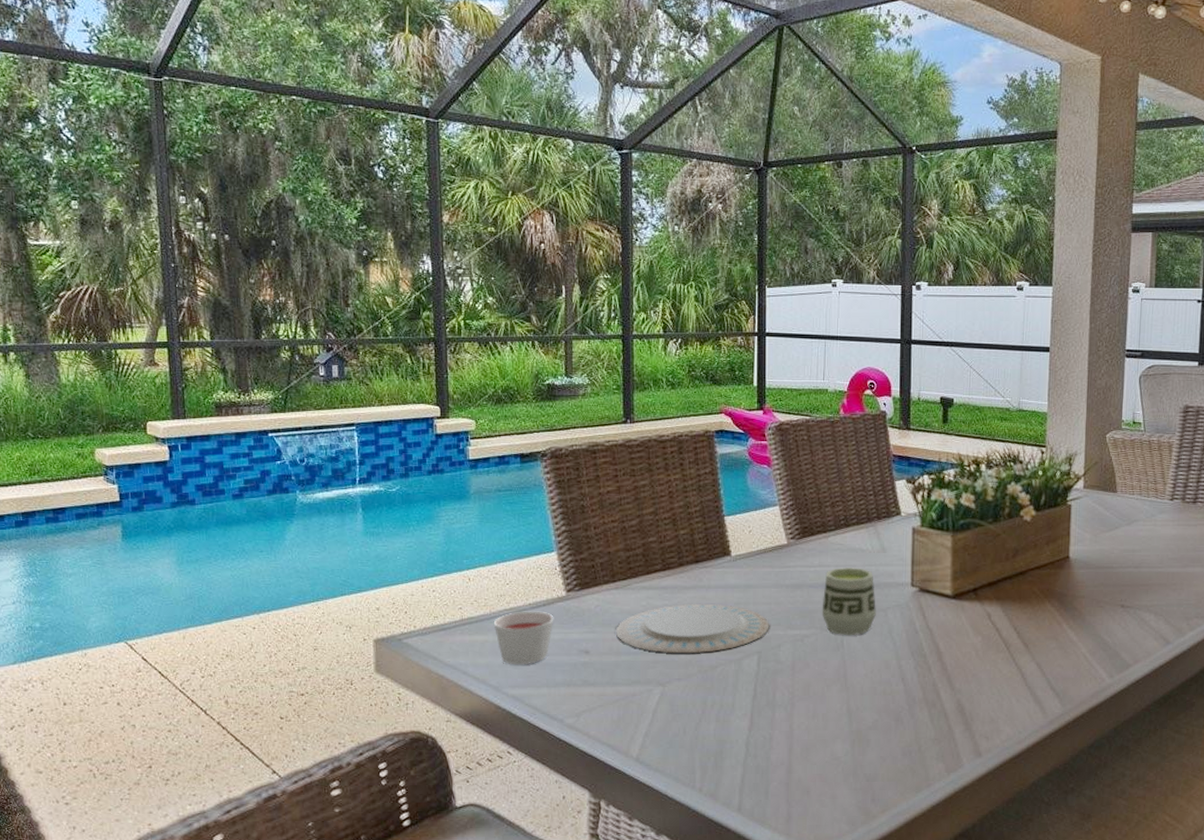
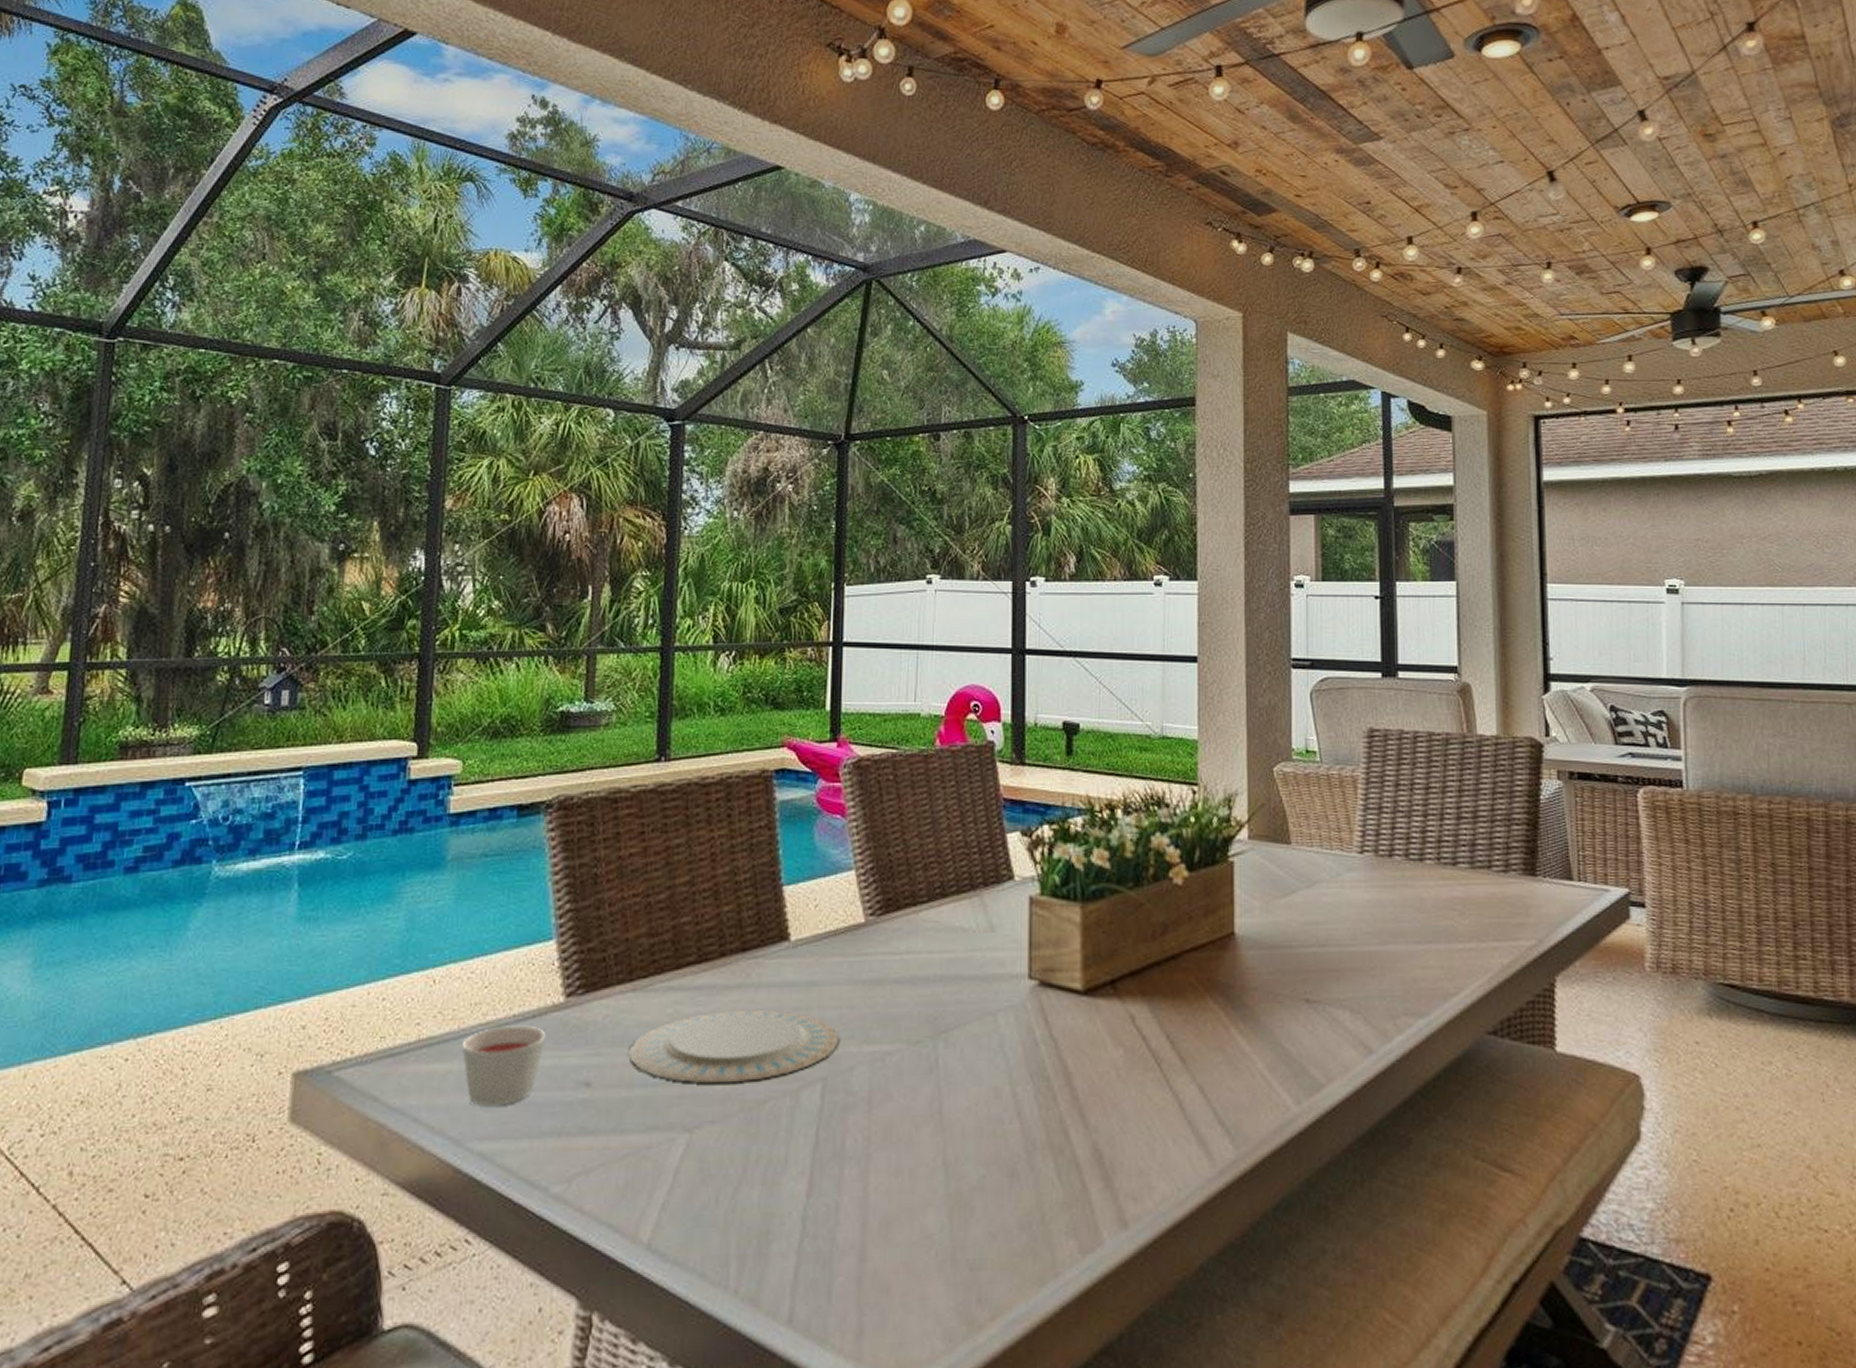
cup: present [822,568,876,636] -> none [909,954,982,1052]

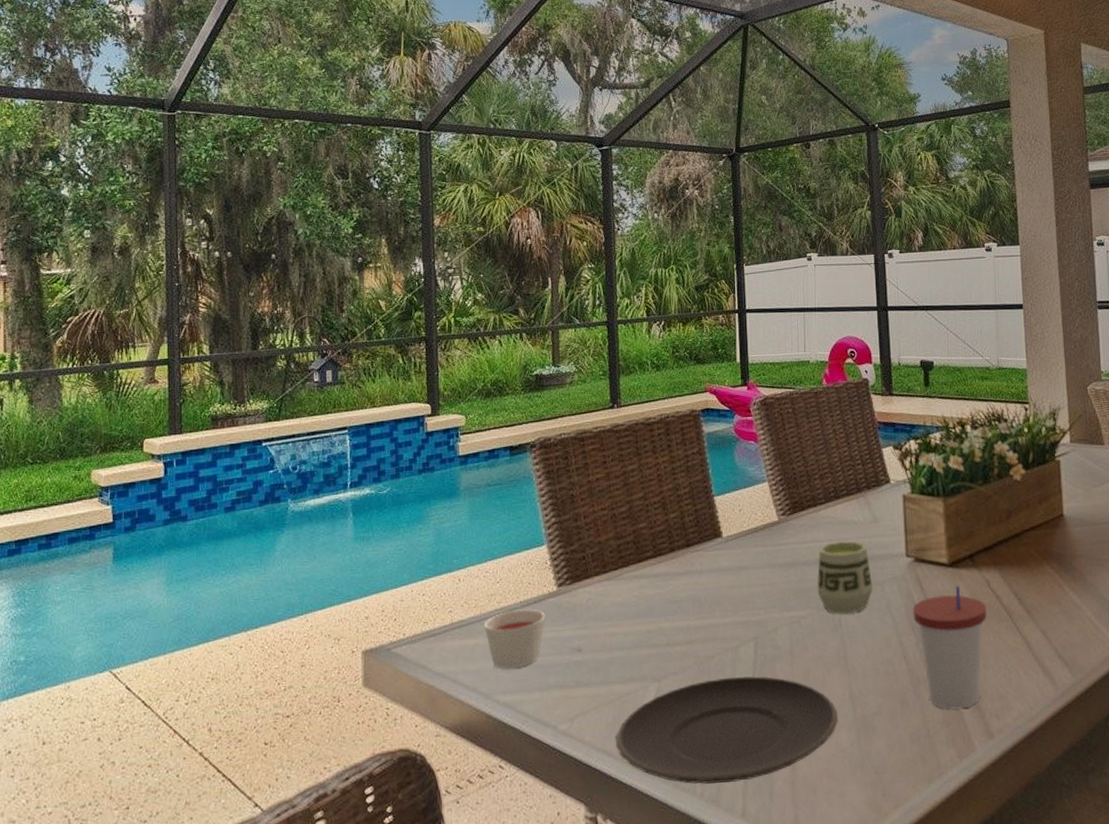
plate: none [626,1130,925,1276] -> present [616,676,838,784]
plate: present [630,1009,838,1084] -> none [609,589,765,646]
cup: none [909,954,982,1052] -> present [817,541,873,615]
cup: none [1032,1020,1130,1188] -> present [912,585,988,710]

